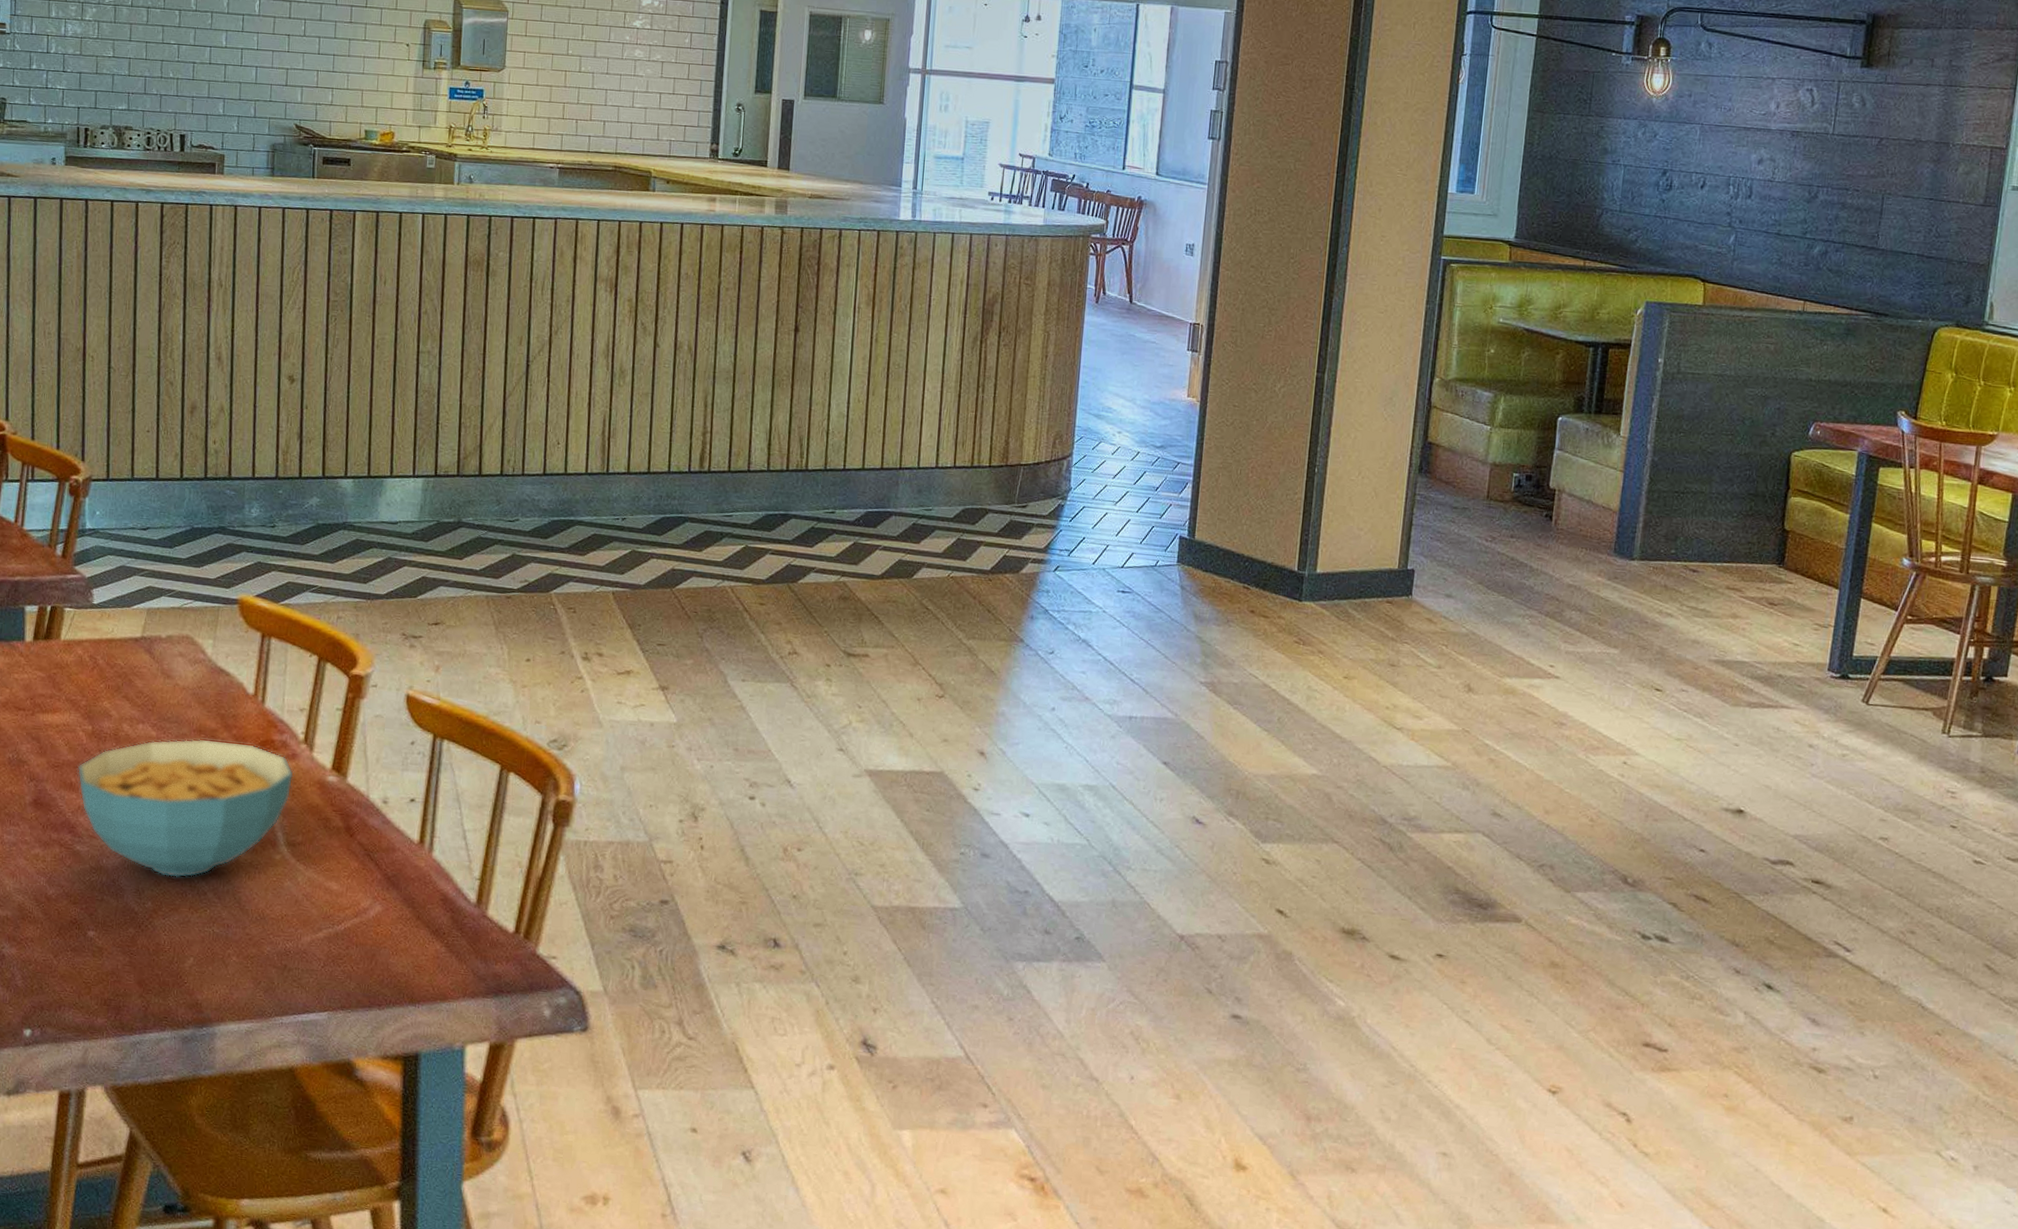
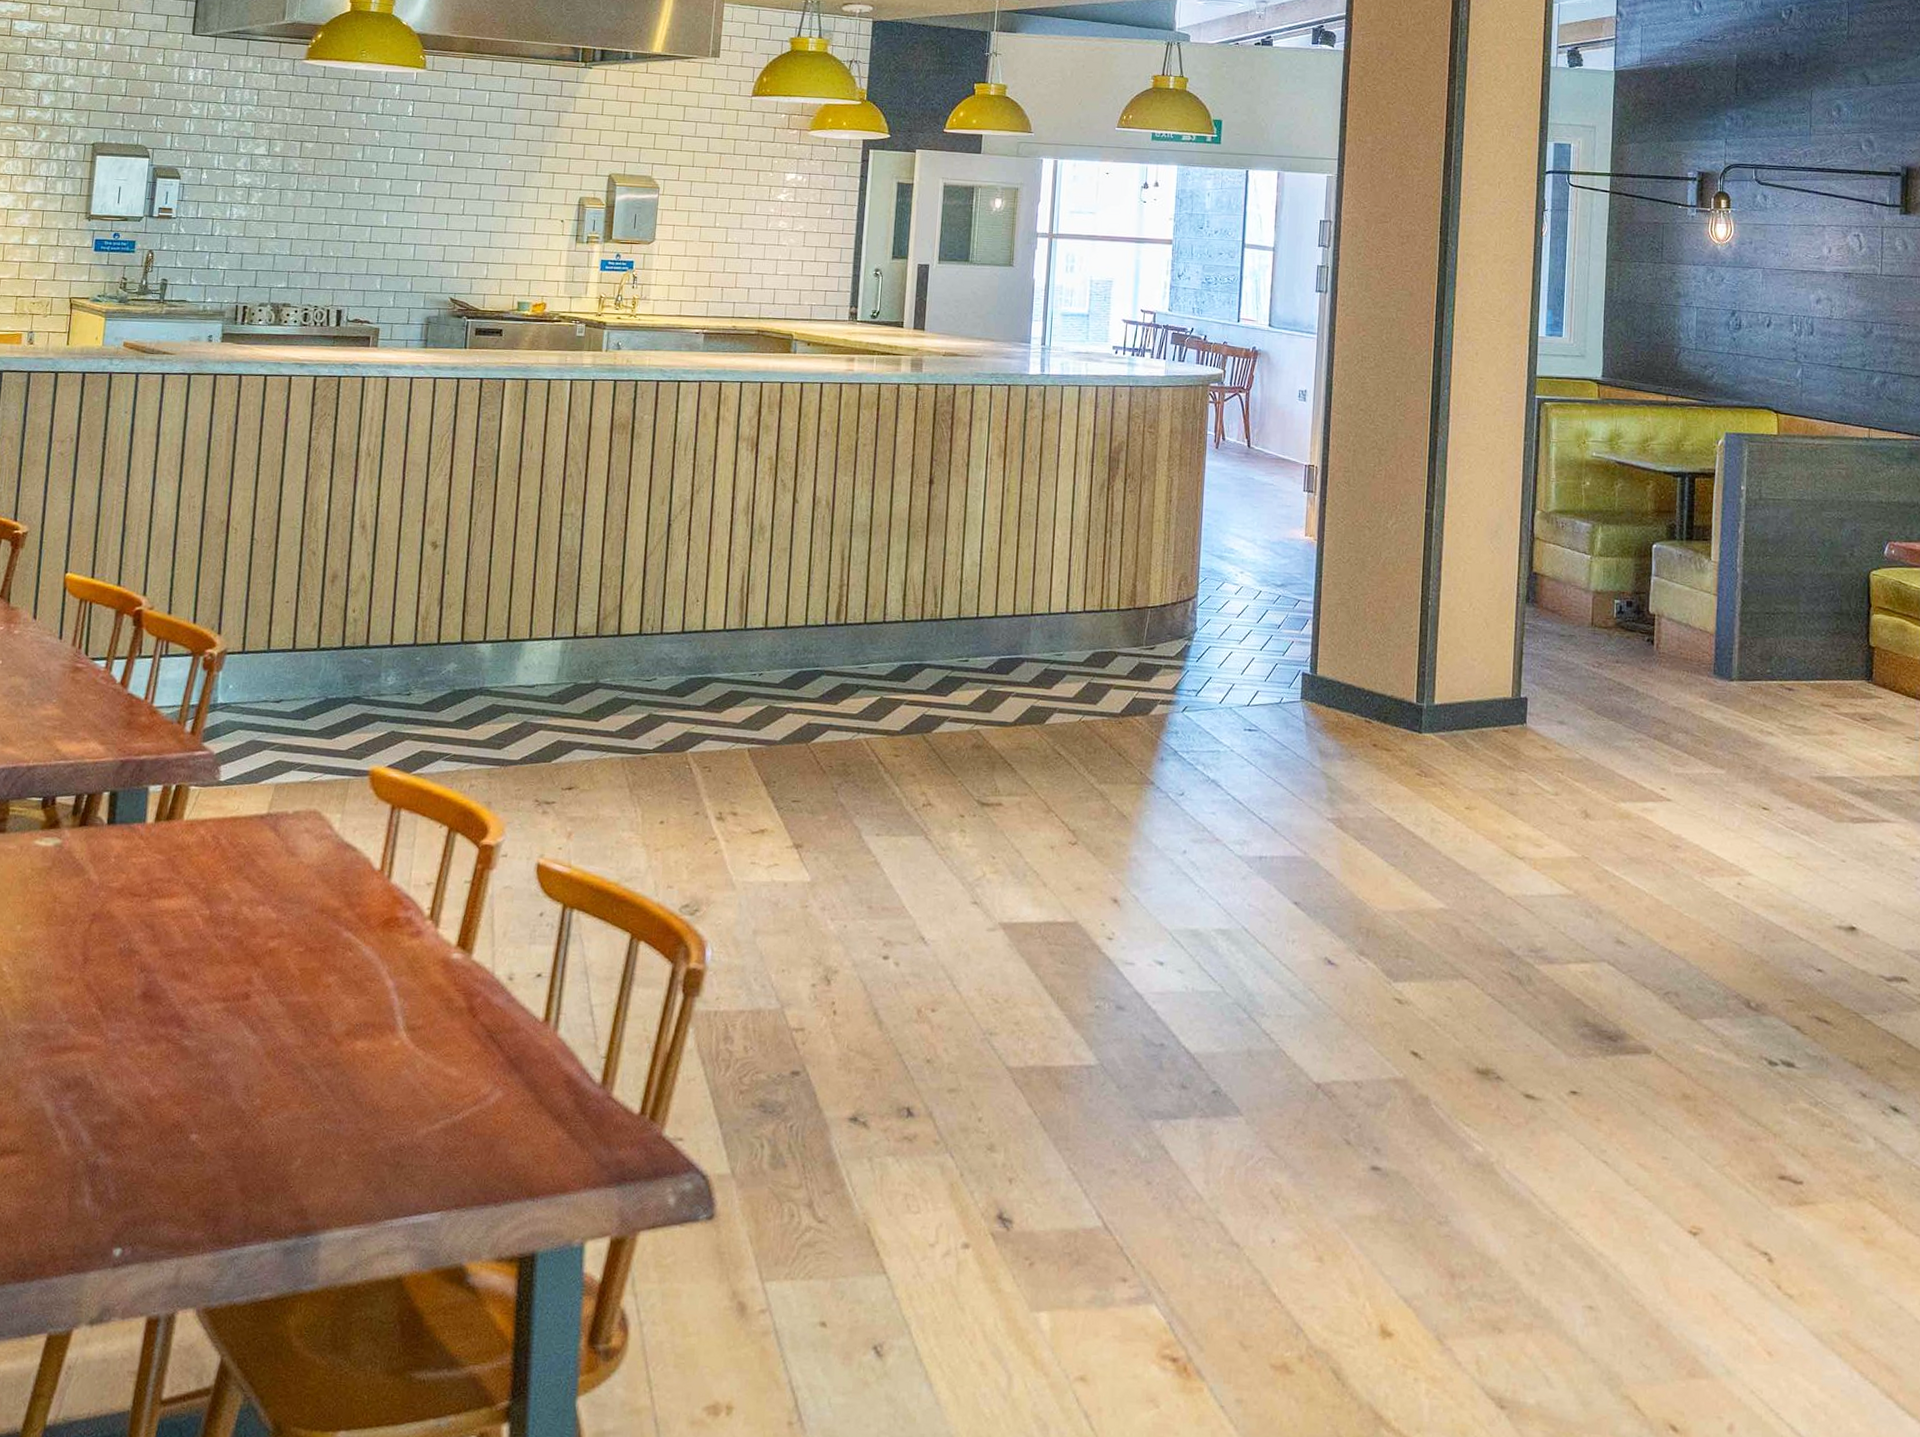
cereal bowl: present [77,738,294,878] -> none [191,918,417,1071]

